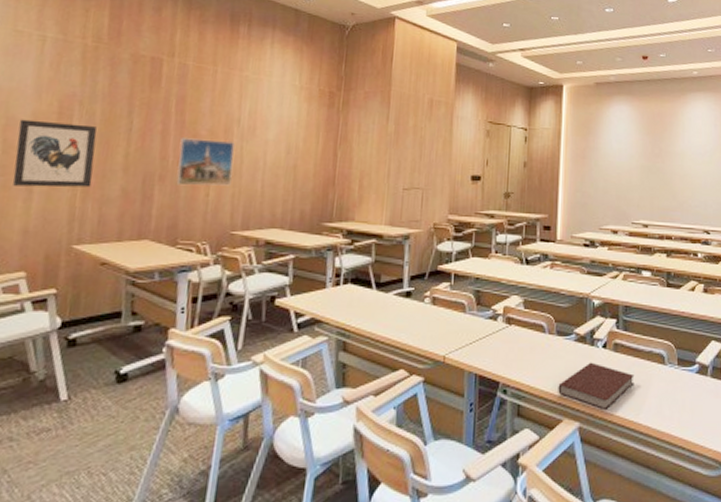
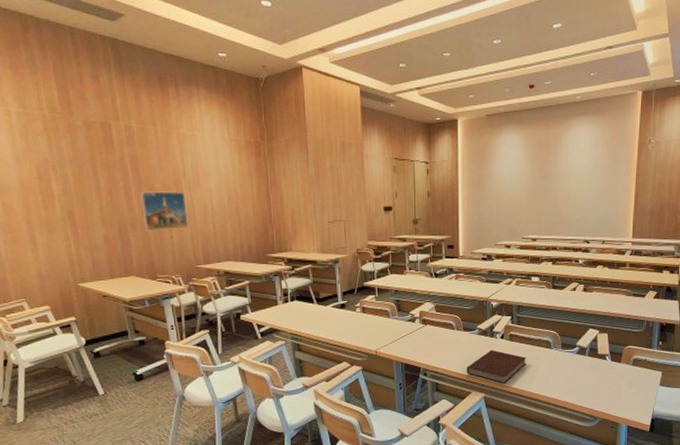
wall art: present [12,119,97,188] -> none [11,185,80,240]

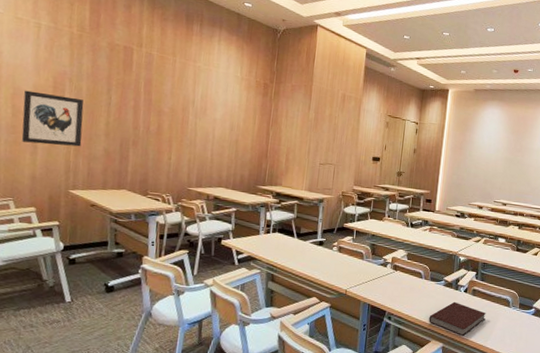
wall art: none [11,185,80,240] -> present [21,90,84,147]
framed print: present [141,191,189,231] -> none [146,113,190,153]

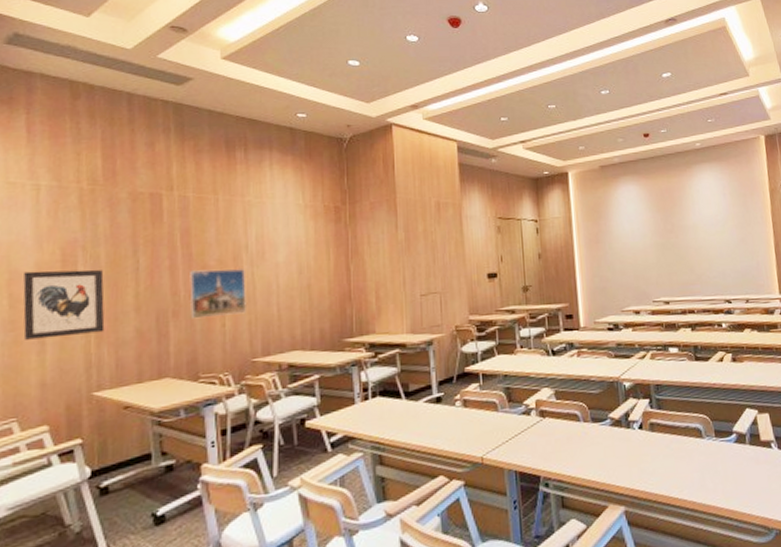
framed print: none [146,113,190,153] -> present [189,268,248,319]
notebook: present [429,301,486,337] -> none [599,444,675,491]

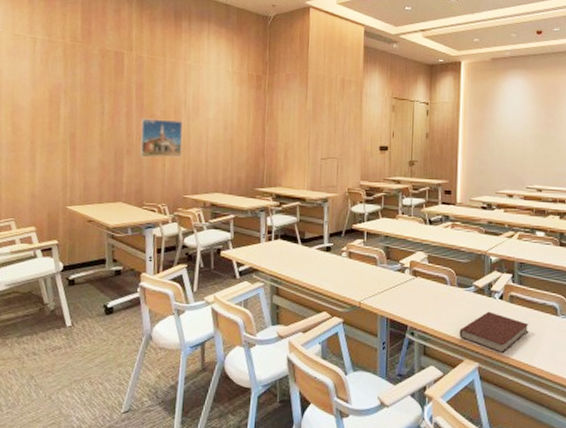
wall art: present [23,269,105,340] -> none [21,106,79,161]
notebook: none [599,444,675,491] -> present [459,311,529,354]

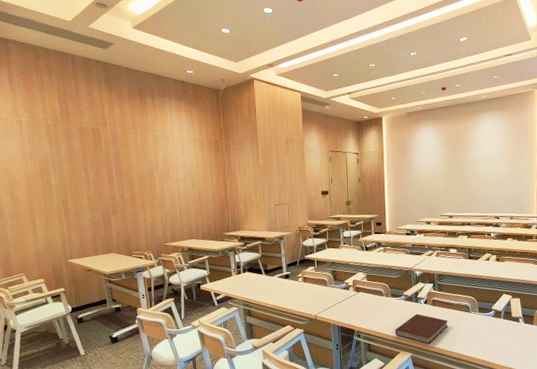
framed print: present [140,118,183,158] -> none [121,182,160,215]

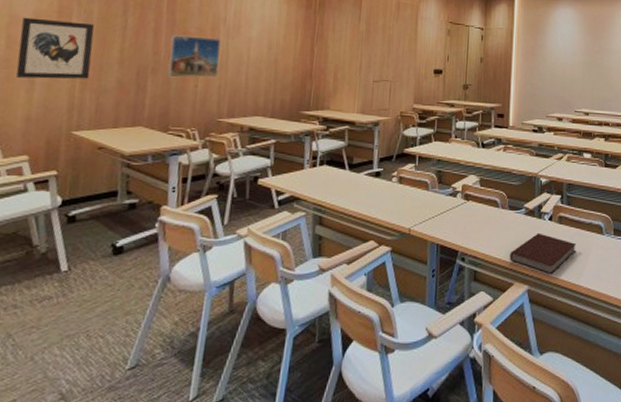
wall art: none [19,179,71,225] -> present [15,17,95,79]
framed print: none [121,182,160,215] -> present [167,35,221,78]

